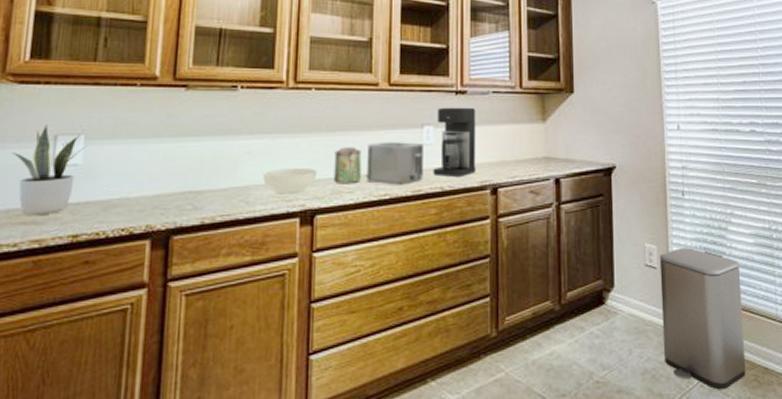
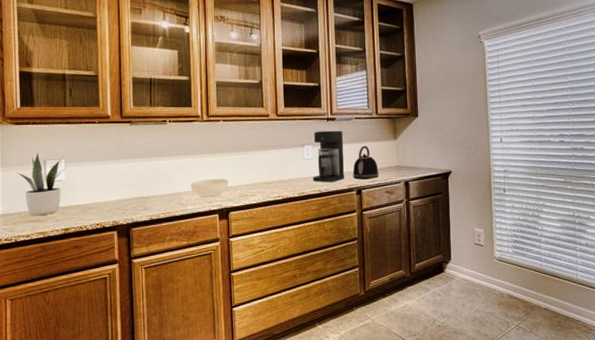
canister: present [334,147,362,184] -> none [240,162,260,190]
toaster: present [366,142,423,185] -> none [263,158,306,189]
kettle: none [486,128,522,174] -> present [352,145,379,180]
pedal bin: present [659,248,746,390] -> none [486,231,552,332]

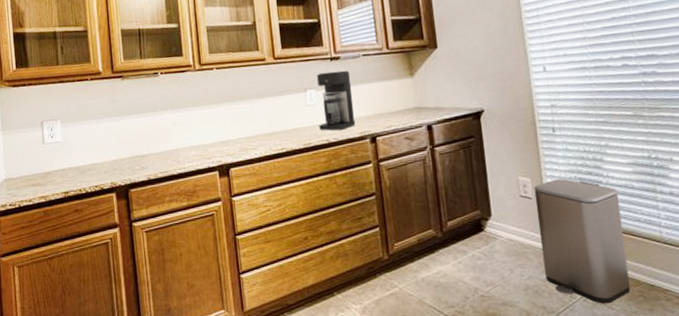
potted plant: present [17,153,67,216] -> none [17,115,63,180]
bowl: present [190,179,229,198] -> none [186,132,227,154]
kettle: present [352,145,379,180] -> none [364,85,396,126]
pedal bin: none [486,231,552,332] -> present [534,179,631,304]

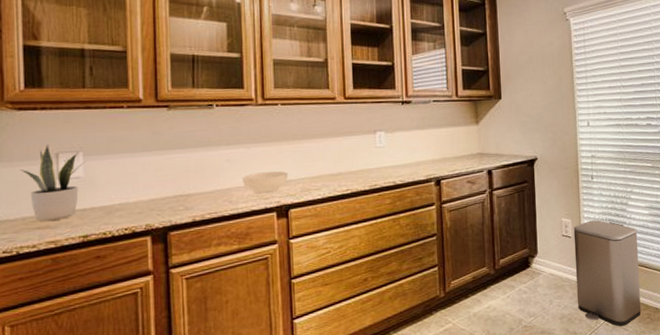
potted plant: none [17,115,63,180] -> present [20,144,86,222]
bowl: none [186,132,227,154] -> present [241,171,288,194]
coffee maker: present [316,70,356,131] -> none [386,114,422,174]

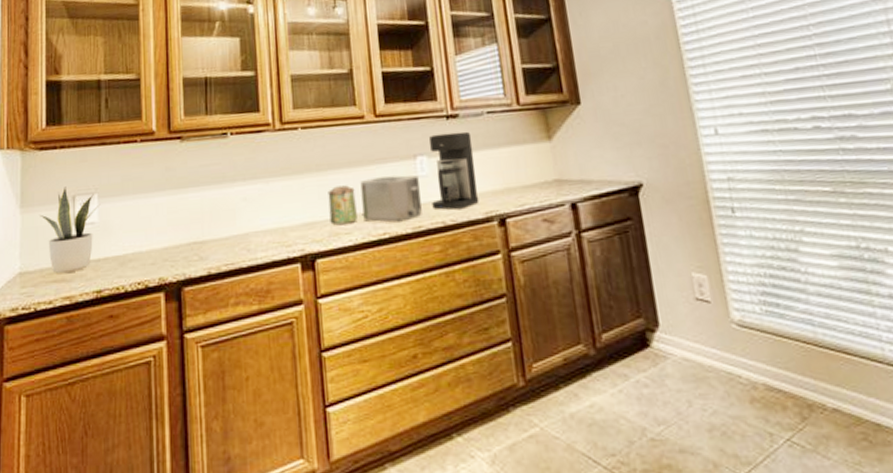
bowl: present [241,171,288,194] -> none [260,211,313,240]
canister: none [302,152,326,183] -> present [328,185,358,226]
toaster: none [329,145,378,182] -> present [360,175,422,223]
coffee maker: none [386,114,422,174] -> present [429,131,480,211]
pedal bin: present [573,220,641,327] -> none [712,275,850,451]

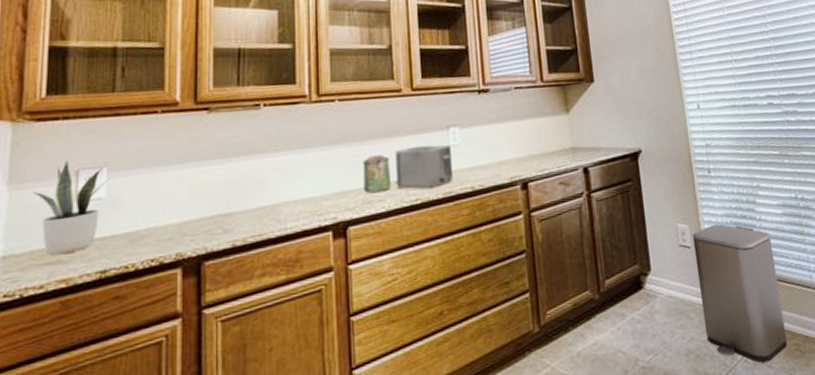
coffee maker: present [429,131,480,211] -> none [461,104,505,177]
pedal bin: none [712,275,850,451] -> present [692,224,788,363]

